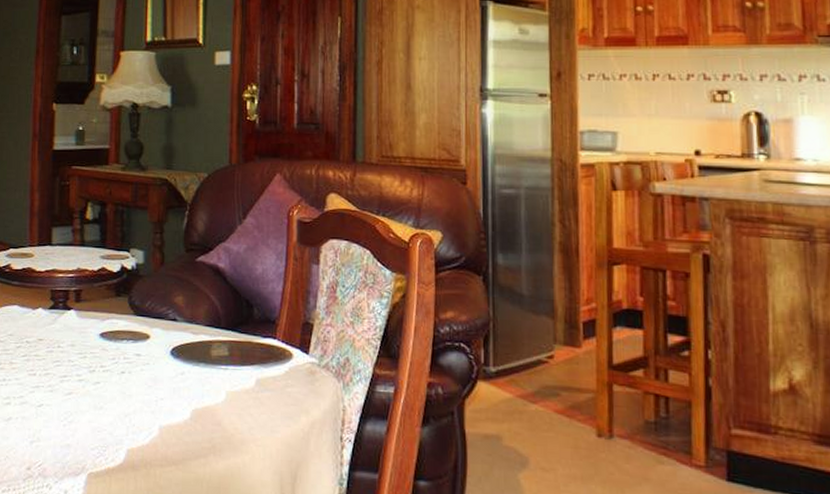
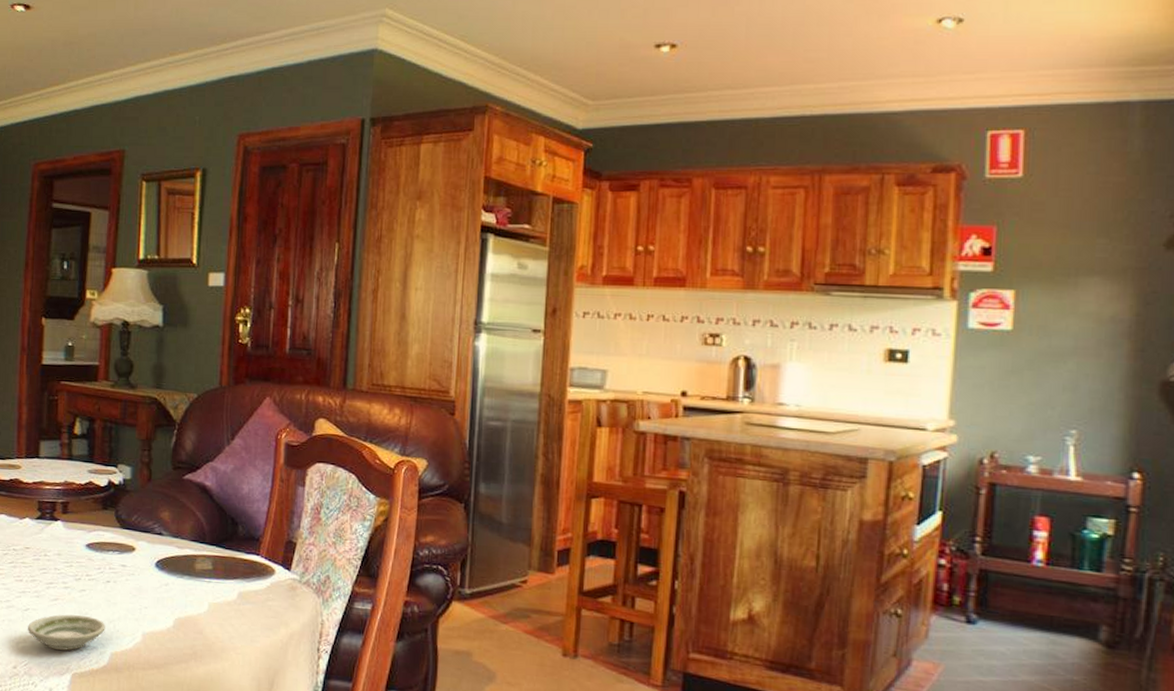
saucer: none [42,409,121,448] -> present [28,614,105,651]

